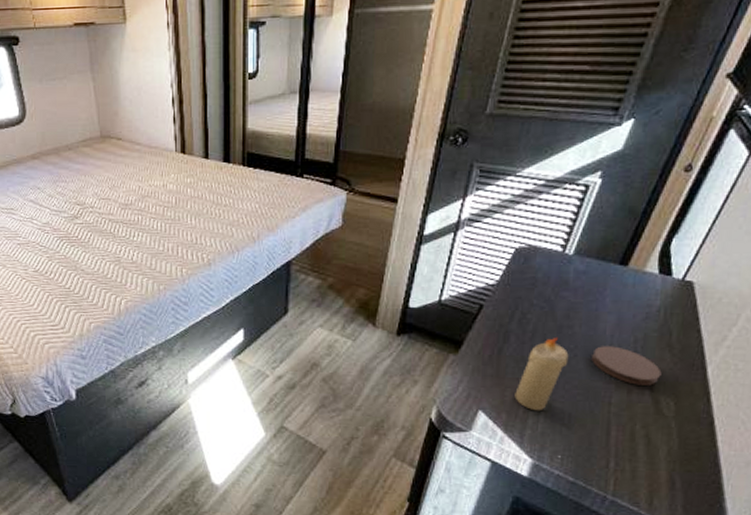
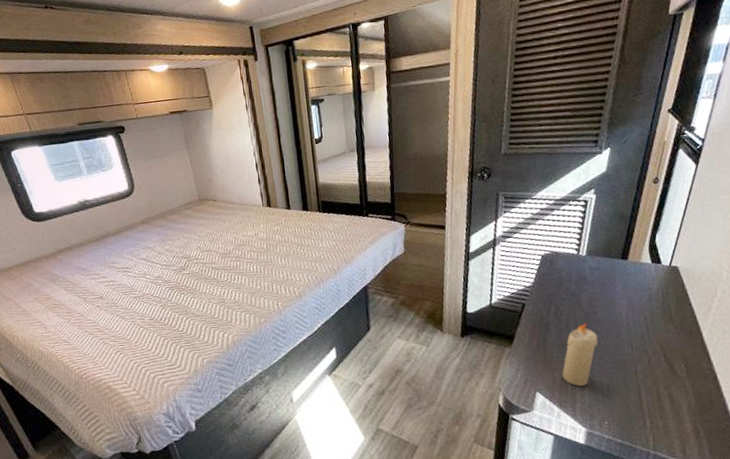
coaster: present [592,346,662,386] -> none [615,324,670,354]

